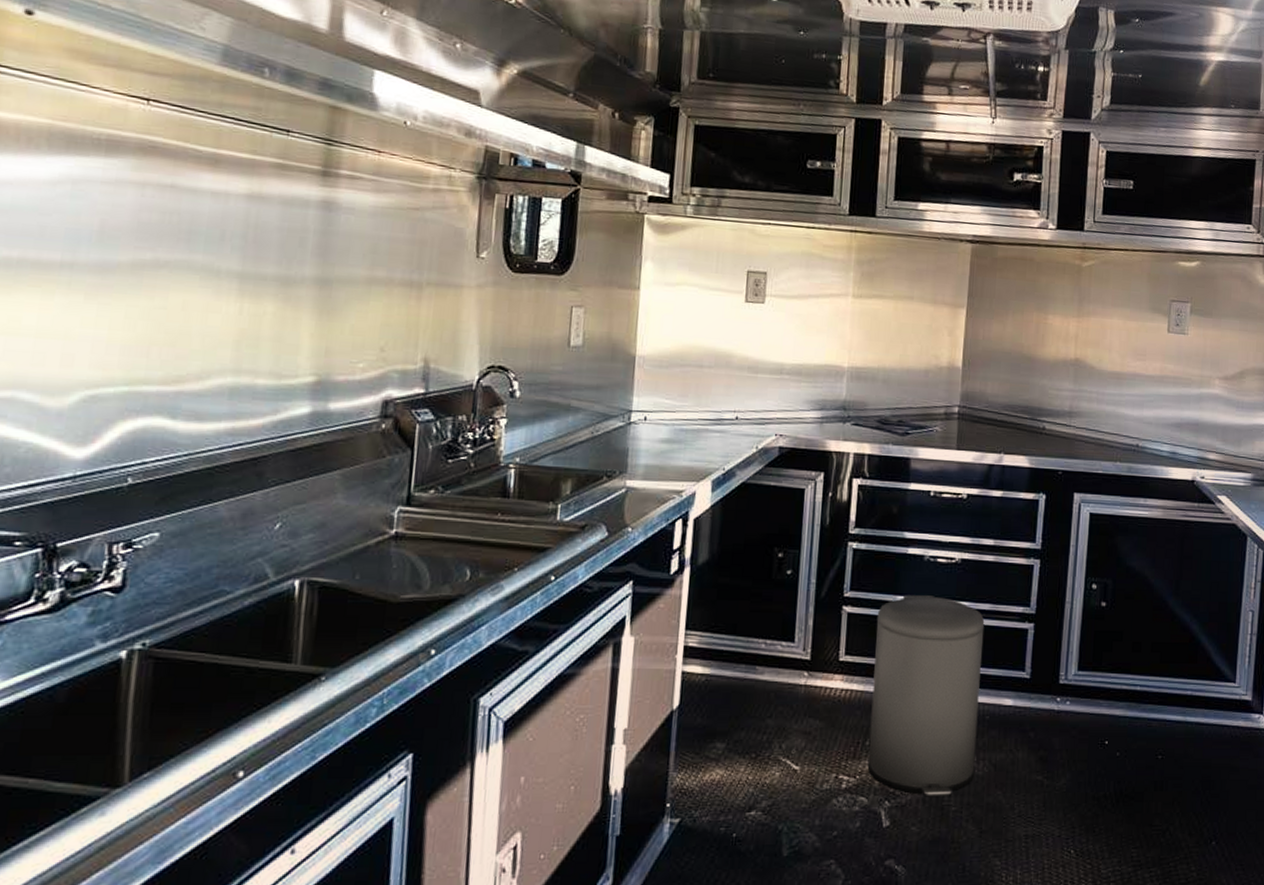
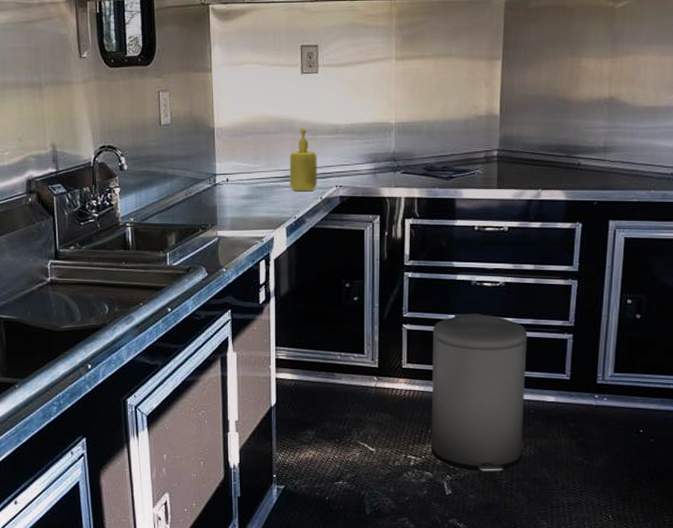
soap dispenser: none [720,364,756,439] -> present [289,128,317,192]

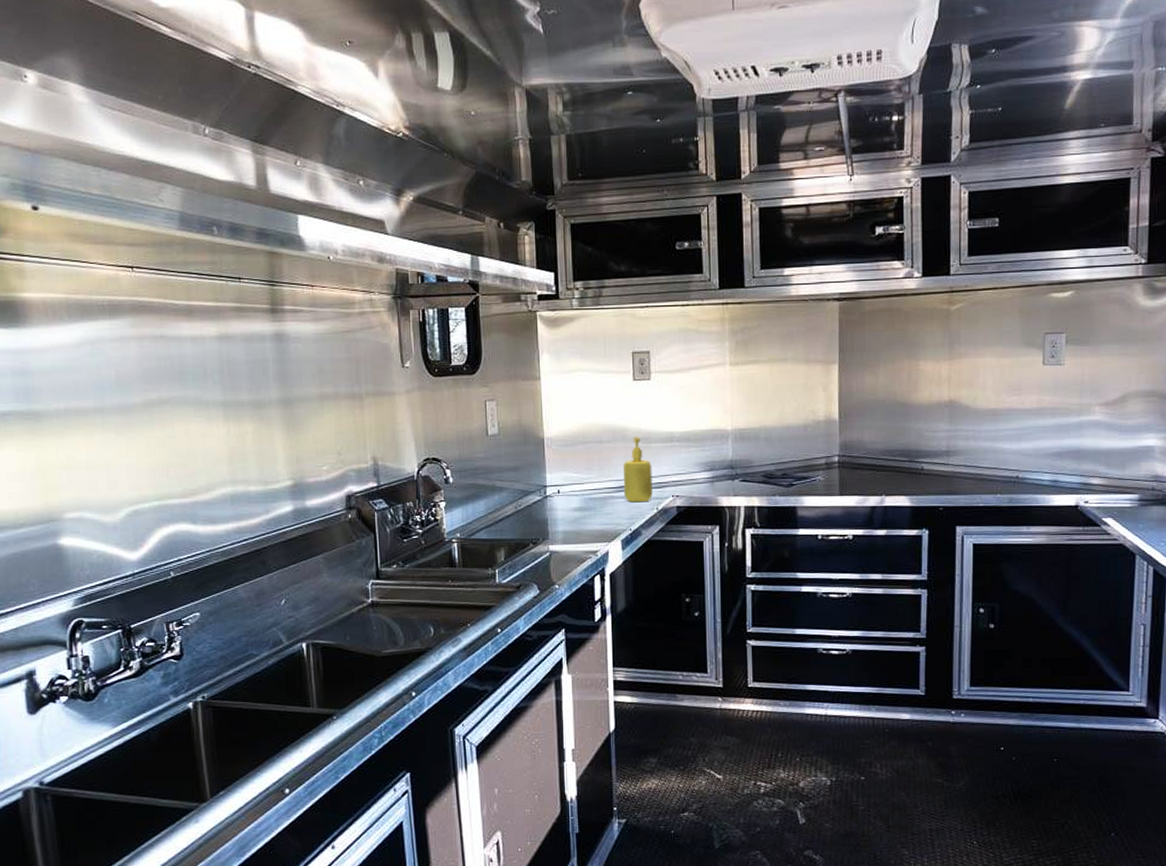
pedal bin: present [431,314,528,472] -> none [778,627,878,798]

